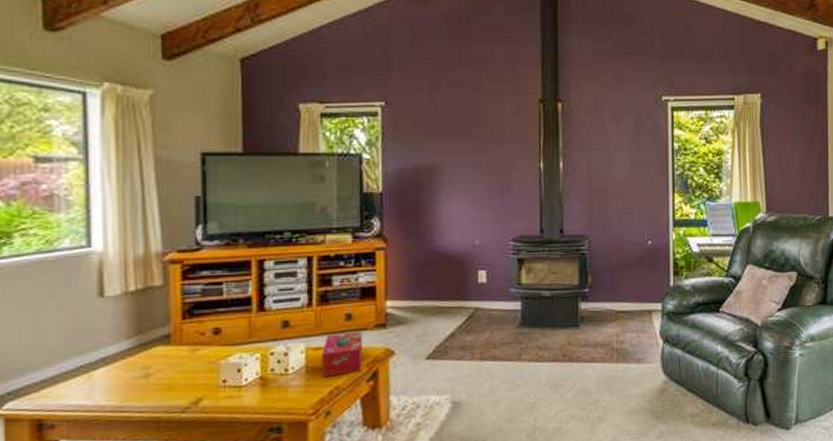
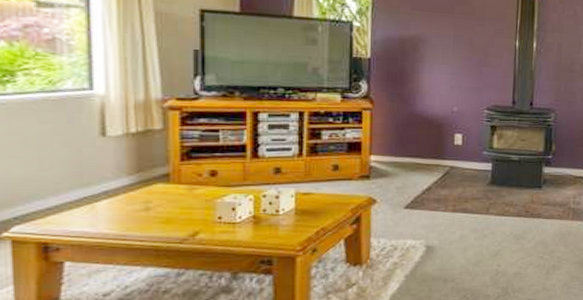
tissue box: present [321,331,363,377] -> none [309,181,348,219]

